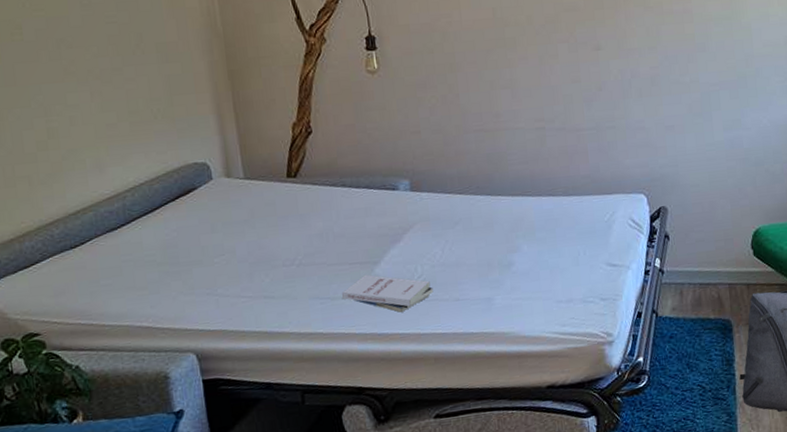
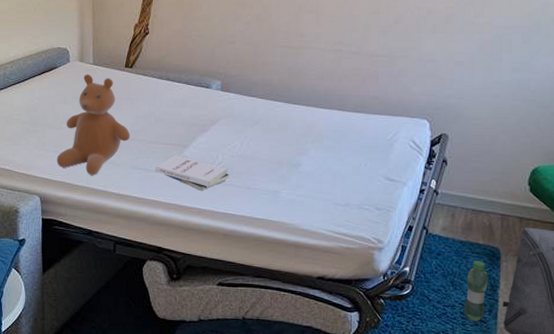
teddy bear: none [212,192,306,316] -> present [57,74,131,175]
water bottle: none [701,336,724,401] -> present [464,261,488,321]

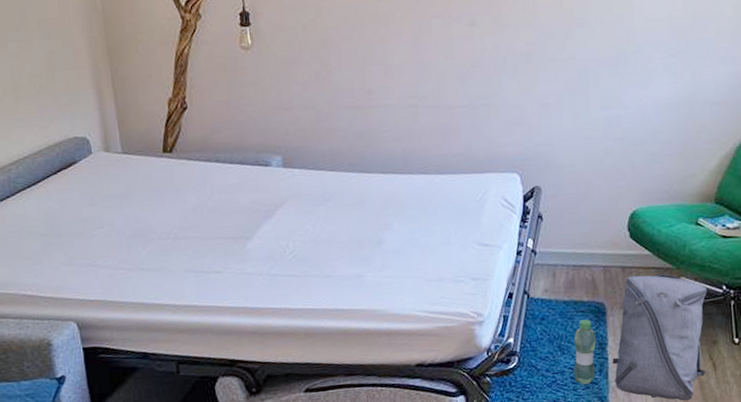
teddy bear: present [57,74,131,175] -> none [91,166,181,288]
books: present [156,154,230,191] -> none [216,249,305,287]

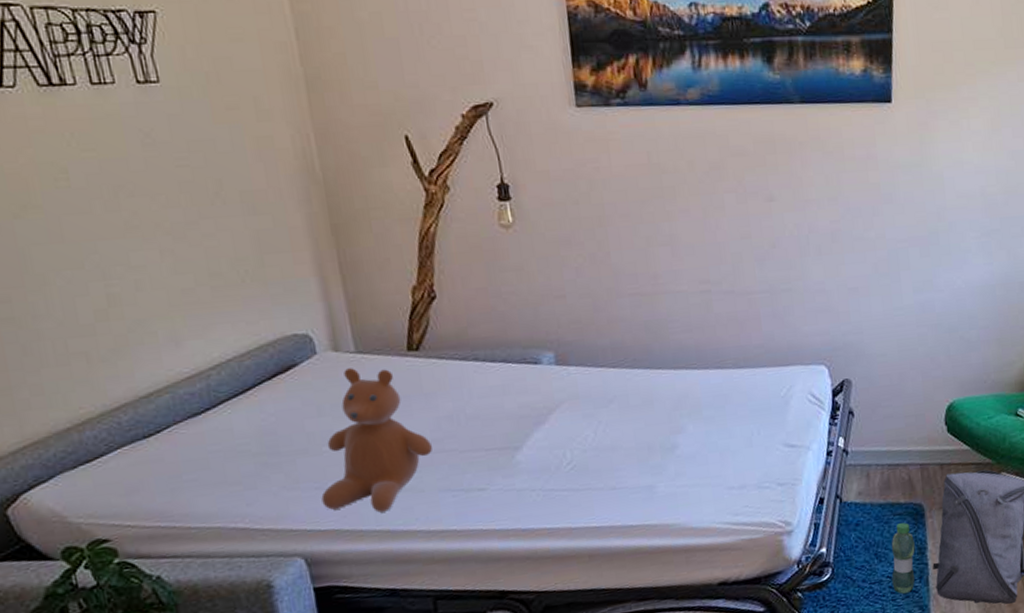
teddy bear: none [91,166,181,288] -> present [321,368,433,513]

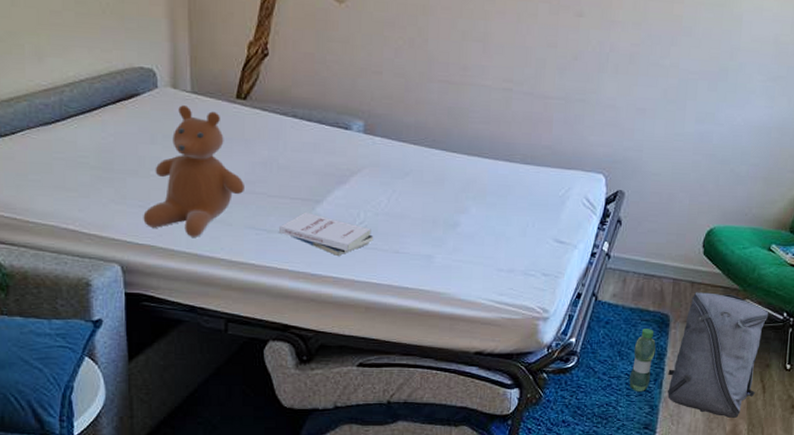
books: none [478,461,586,504] -> present [279,212,374,256]

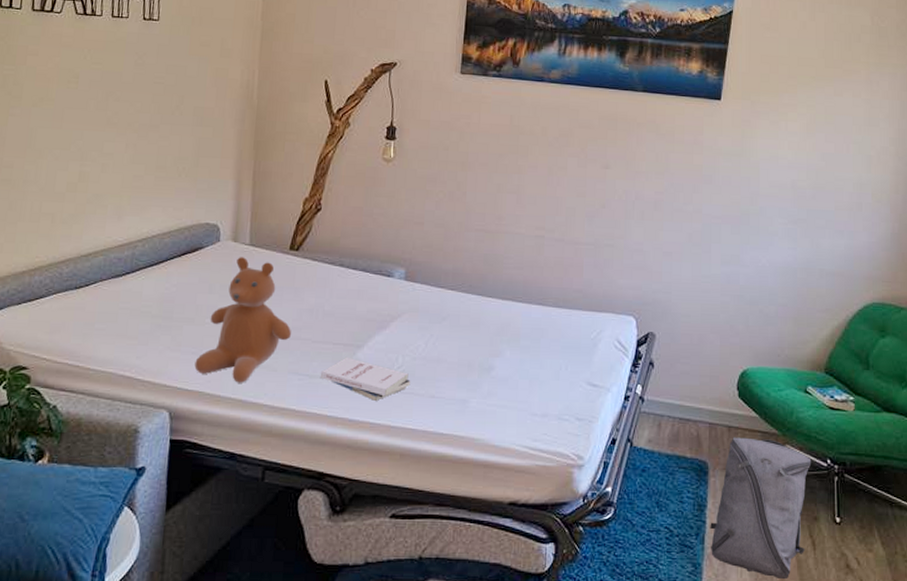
water bottle: present [629,329,656,391] -> none [669,477,695,547]

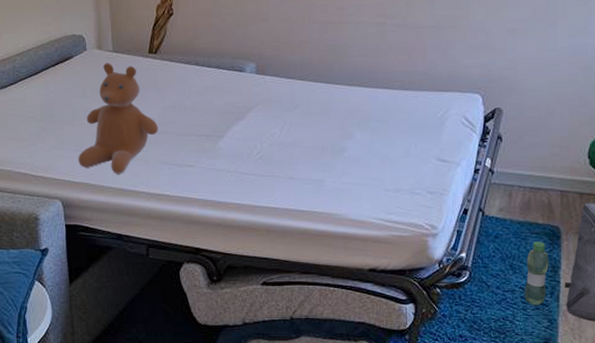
books: present [321,357,411,401] -> none [188,146,270,184]
water bottle: none [669,477,695,547] -> present [524,241,549,305]

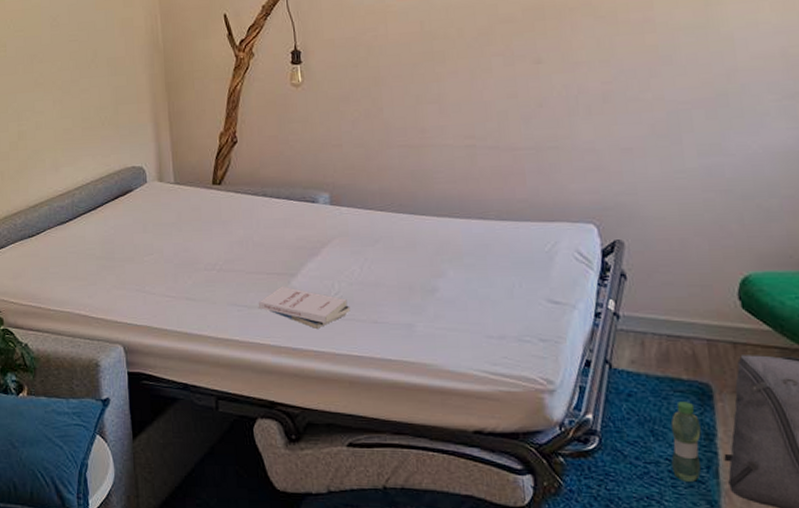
teddy bear: present [78,63,159,174] -> none [140,196,226,317]
books: none [188,146,270,184] -> present [259,286,351,328]

